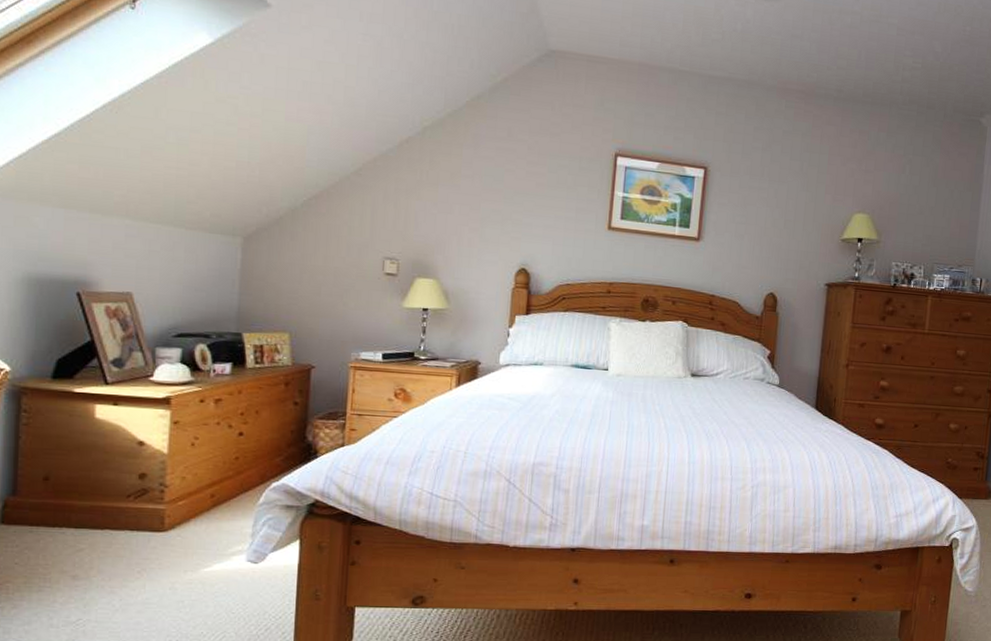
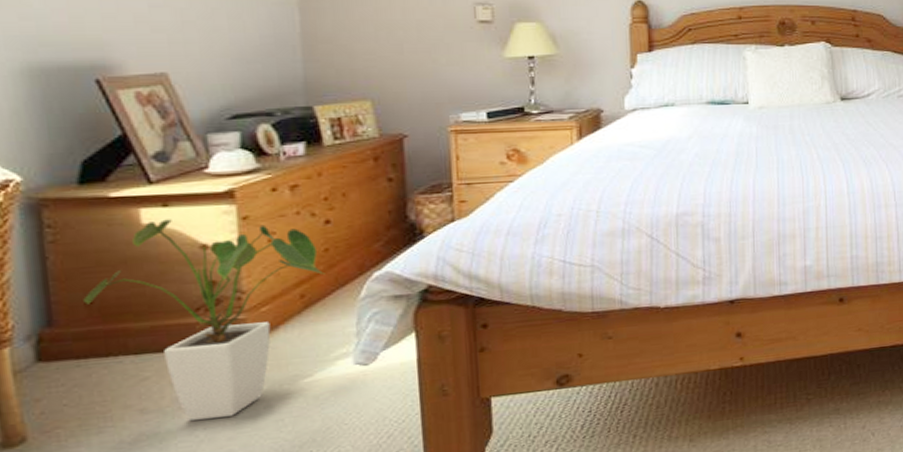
house plant: none [42,416,233,592] -> present [83,219,325,421]

